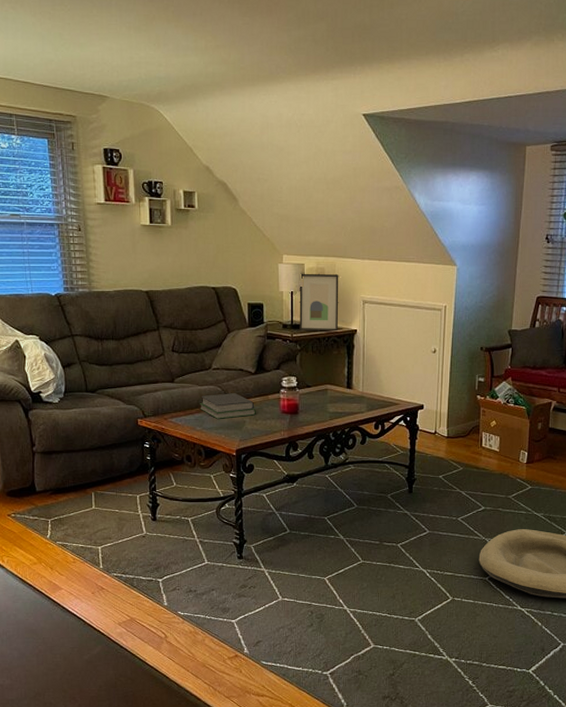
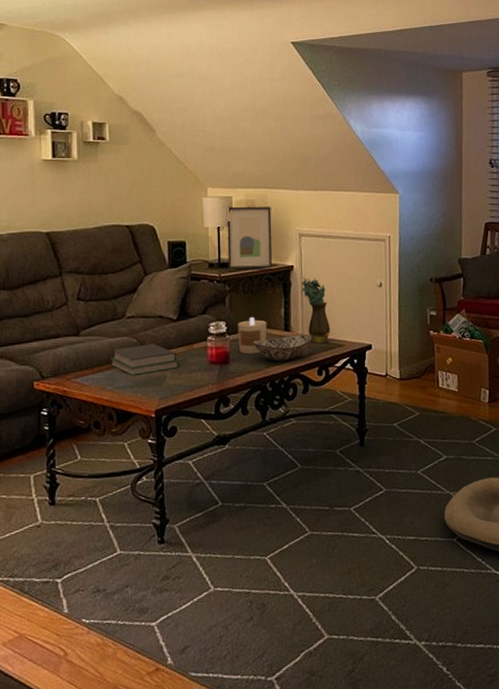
candle: none [306,374,332,407] -> present [237,317,268,354]
decorative bowl: none [319,392,371,415] -> present [252,334,313,362]
vase: none [364,341,388,402] -> present [302,277,331,344]

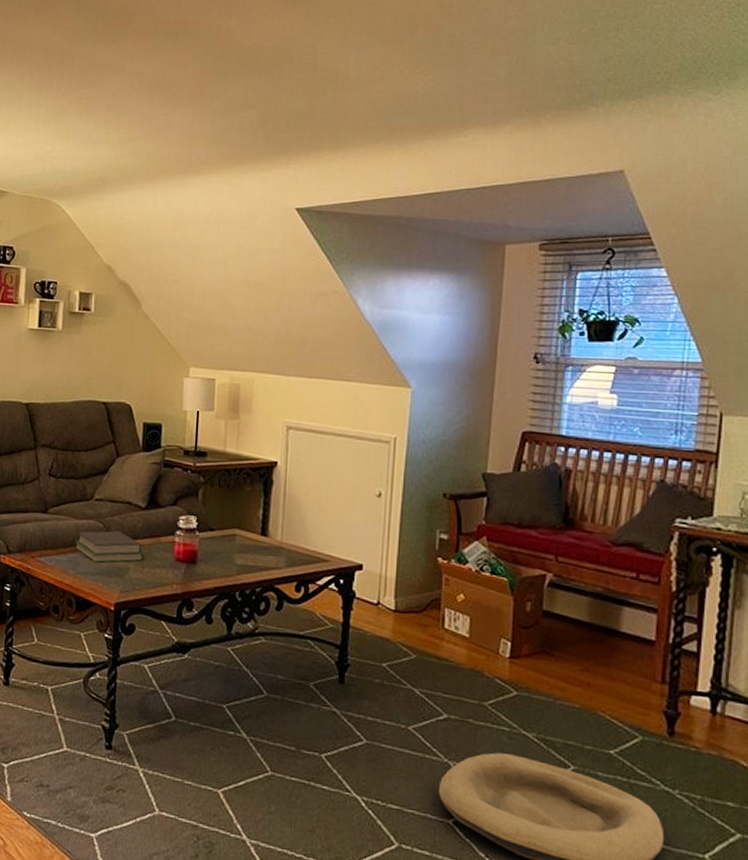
picture frame: present [226,206,273,269] -> none [204,389,259,463]
candle: present [237,317,268,354] -> none [208,515,242,557]
decorative bowl: present [252,334,313,362] -> none [224,541,293,570]
vase: present [302,277,331,344] -> none [285,476,315,556]

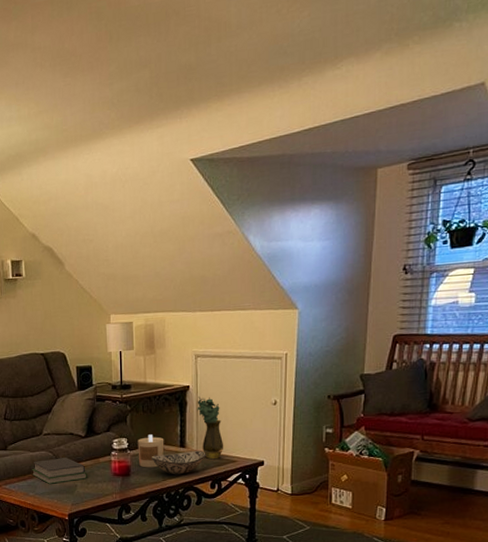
candle: none [208,515,242,557] -> present [137,434,165,468]
decorative bowl: none [224,541,293,570] -> present [151,451,206,475]
vase: none [285,476,315,556] -> present [197,397,224,460]

